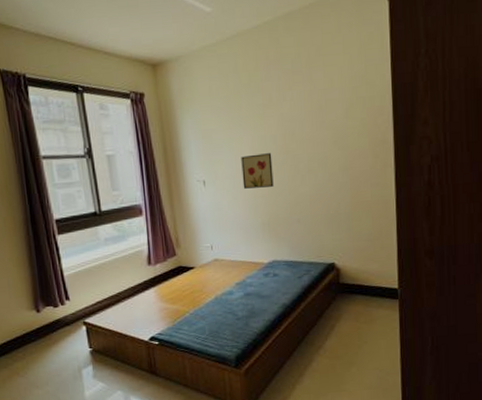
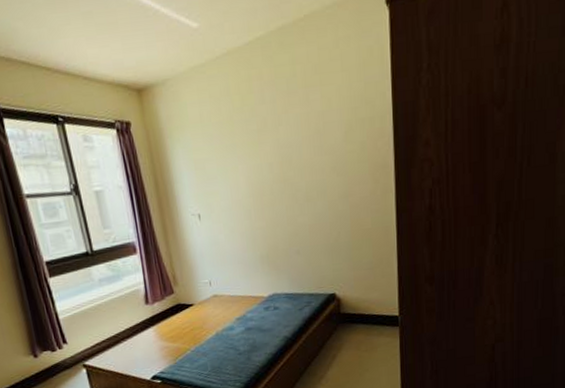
wall art: present [241,153,274,189] -> none [236,182,272,221]

